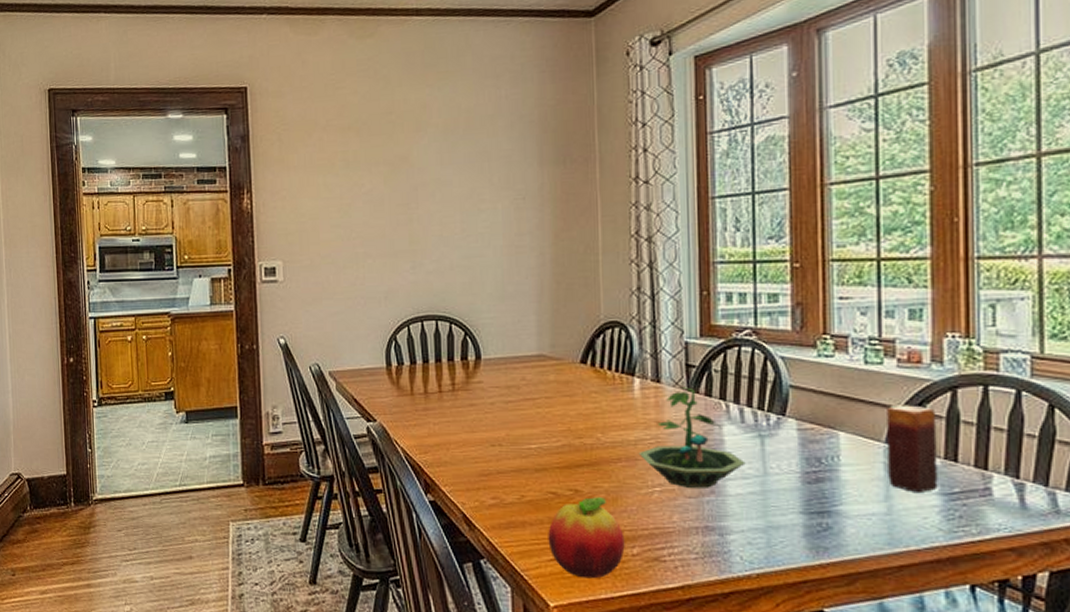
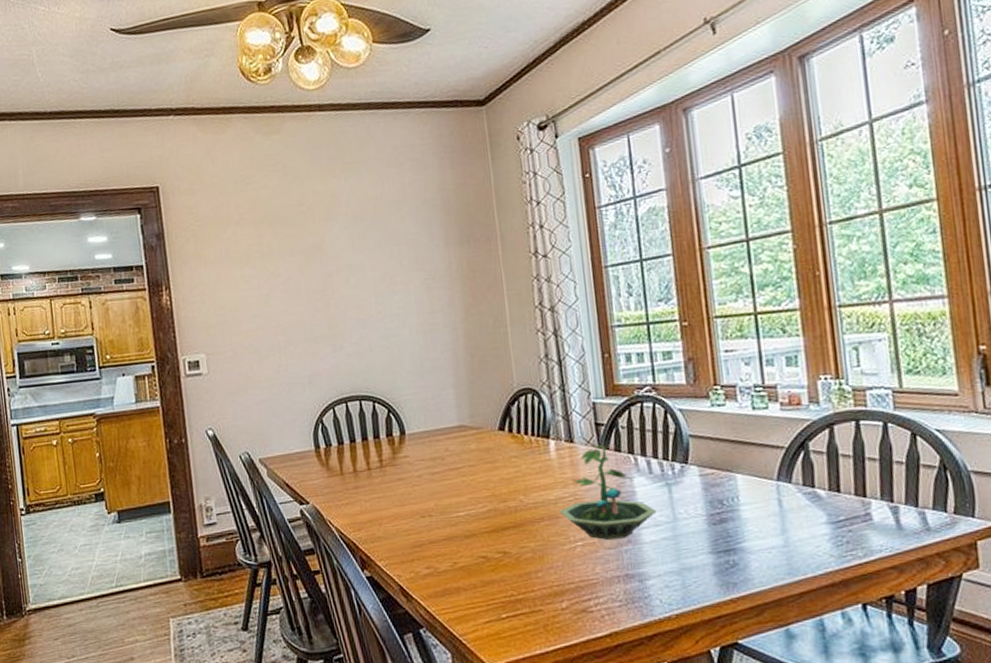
fruit: present [548,497,625,579] -> none [481,557,555,637]
candle: present [887,405,938,494] -> none [775,444,826,525]

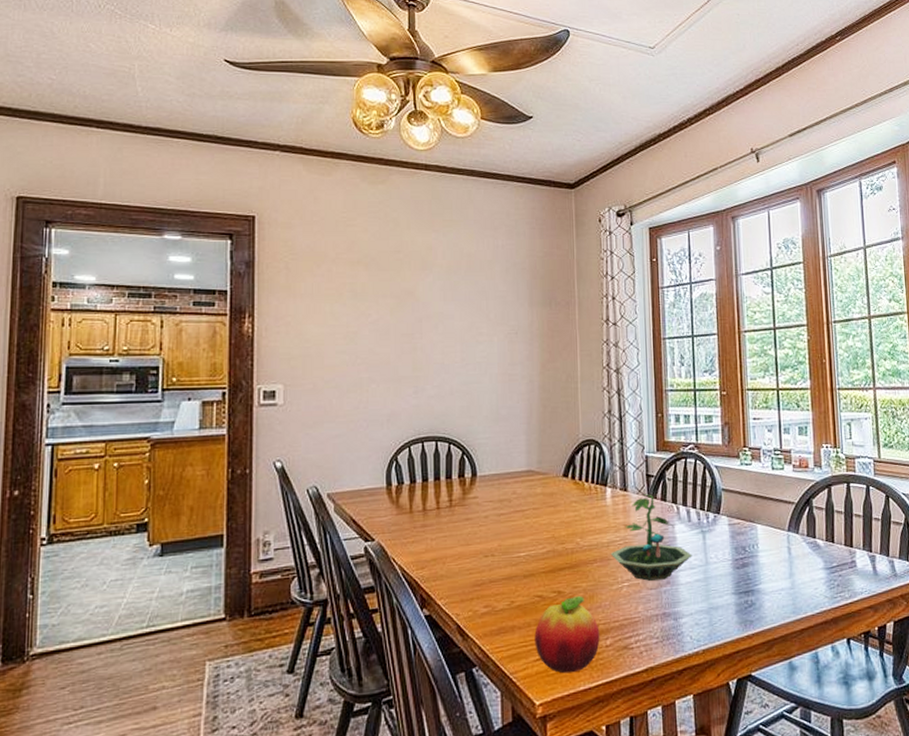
fruit: none [481,557,555,637] -> present [534,596,600,674]

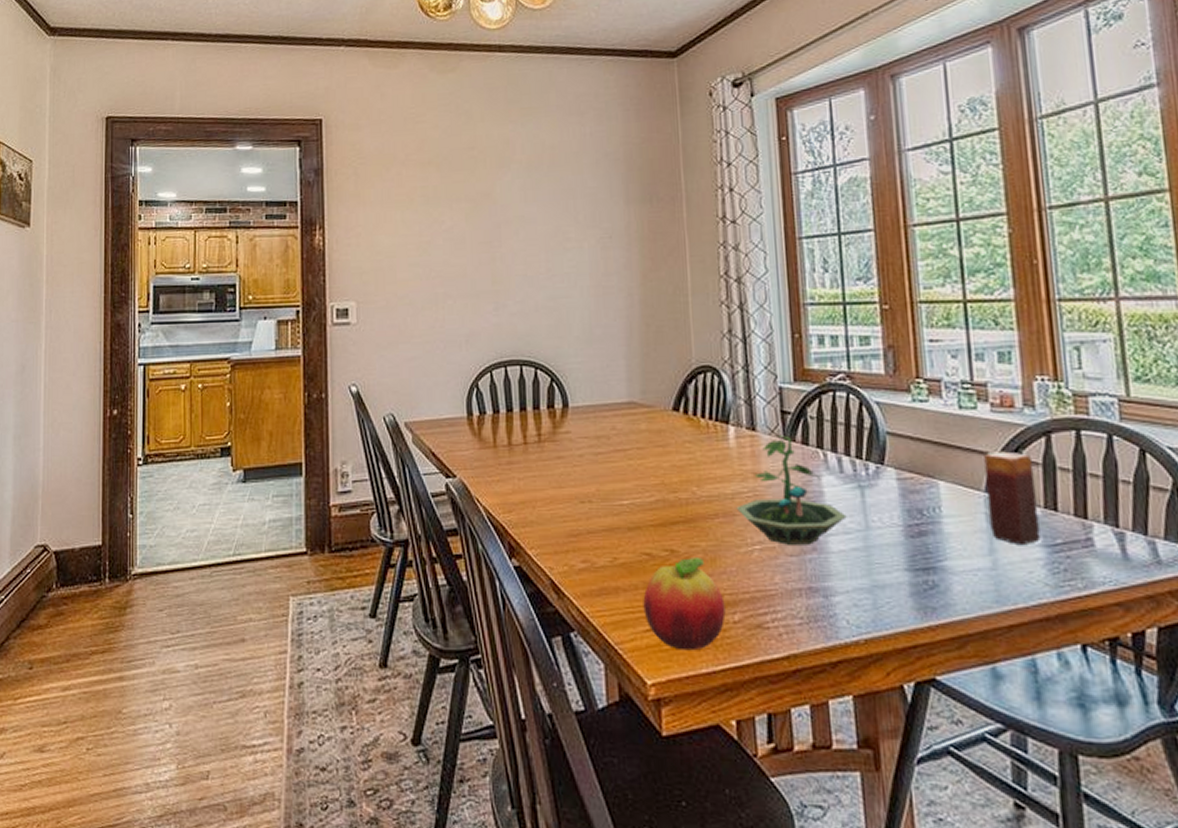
candle: none [788,500,823,570] -> present [984,451,1041,546]

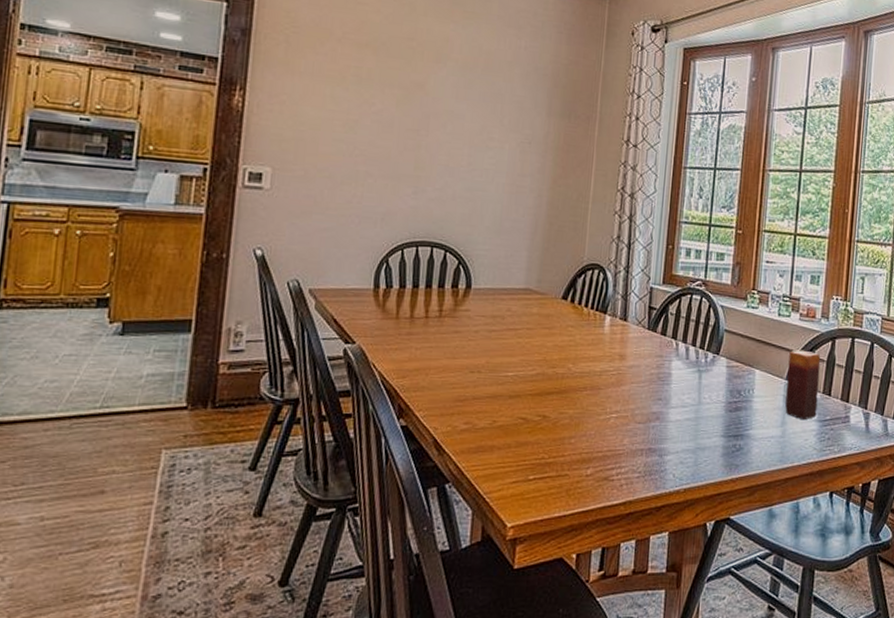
fruit: present [643,558,726,651] -> none [513,422,582,499]
terrarium: present [736,435,847,545] -> none [601,326,686,415]

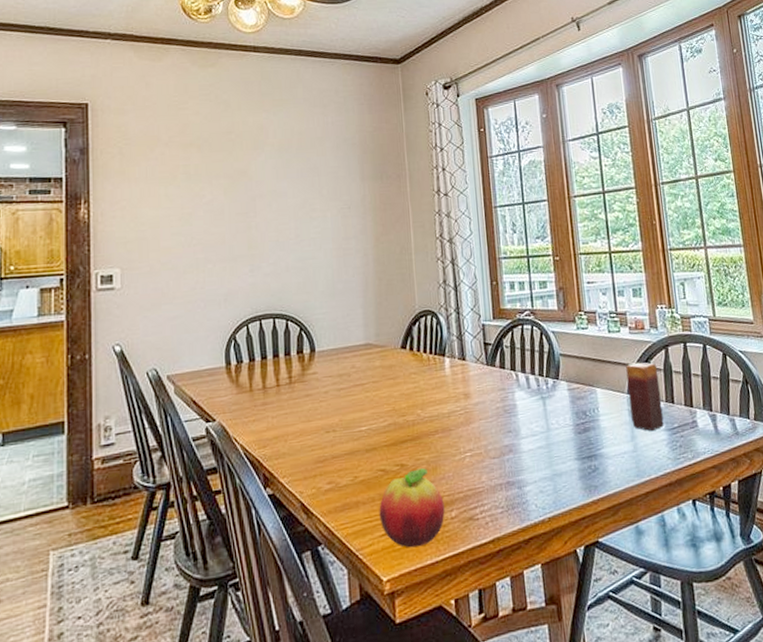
fruit: none [513,422,582,499] -> present [379,468,445,548]

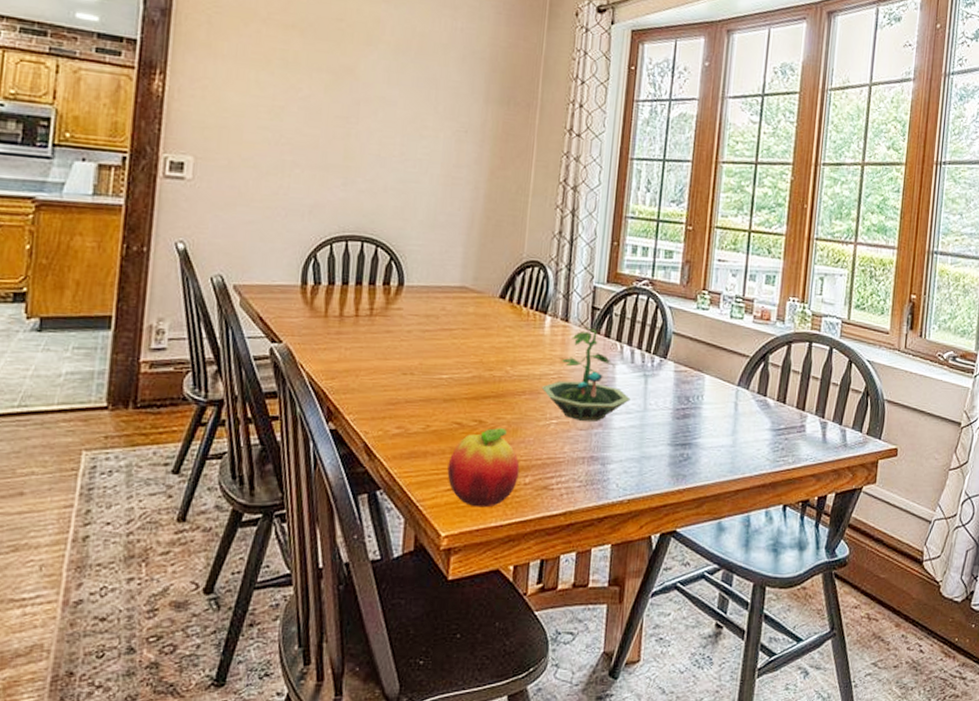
terrarium: none [451,362,534,450] -> present [541,328,631,421]
candle: present [626,362,664,432] -> none [736,354,776,429]

